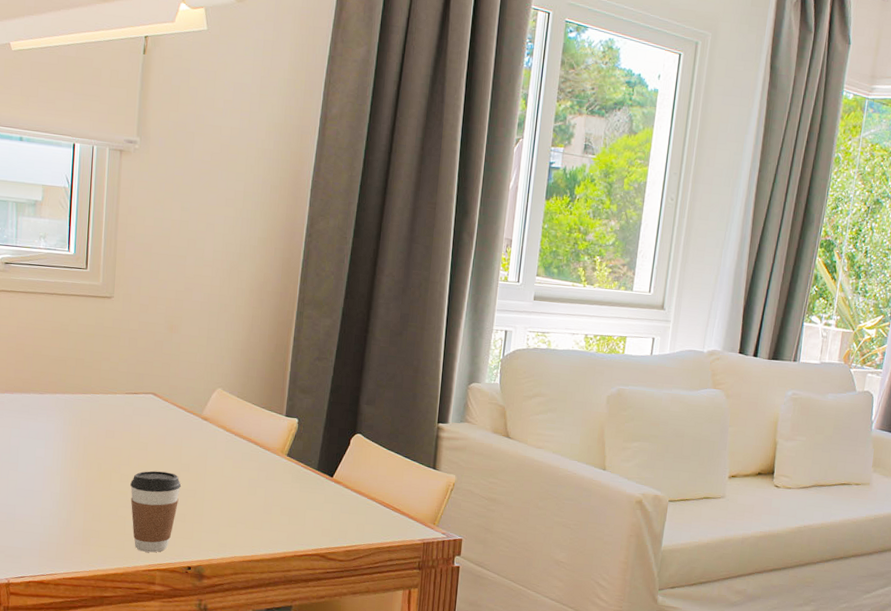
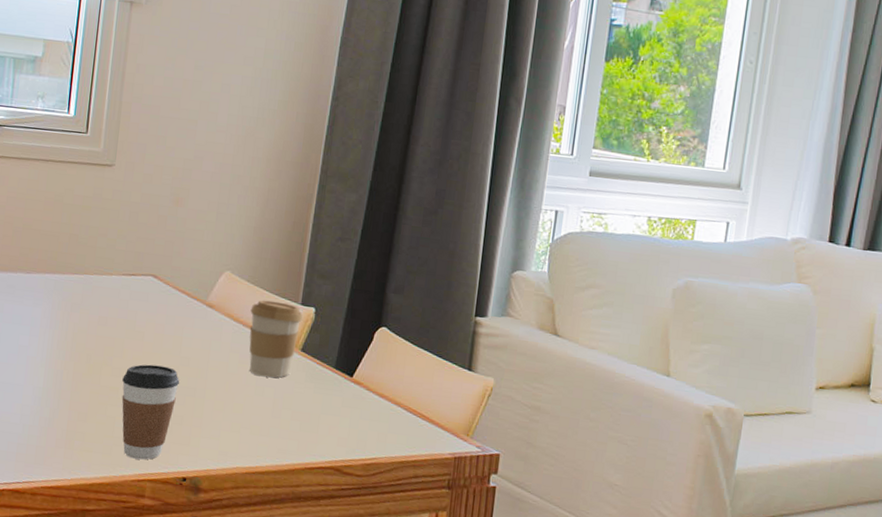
coffee cup: none [241,412,288,480] -> present [249,299,304,378]

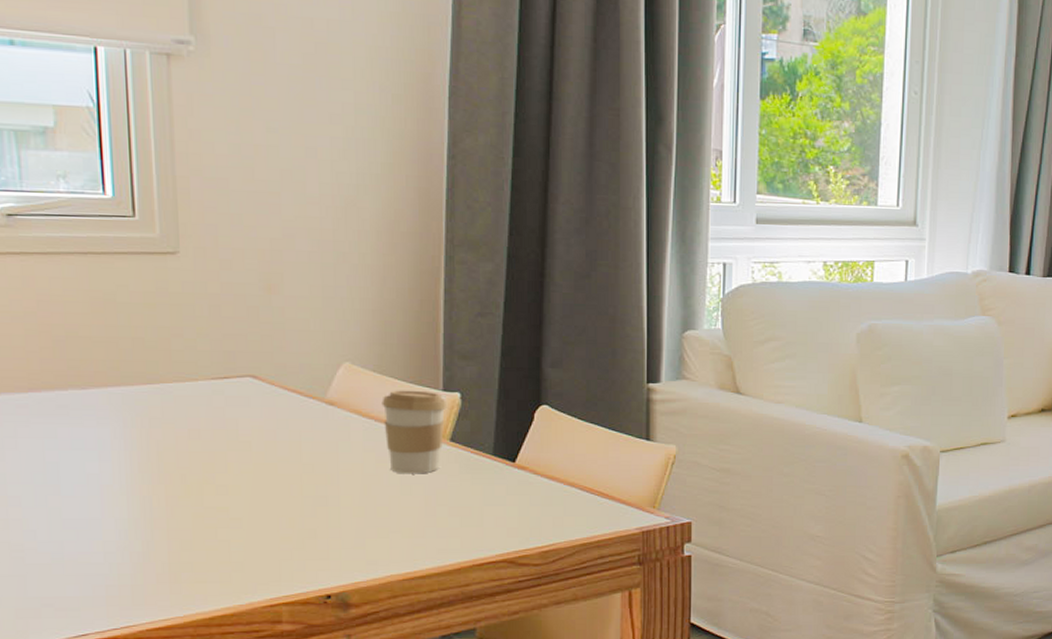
coffee cup: present [122,364,179,460] -> none [232,476,305,583]

